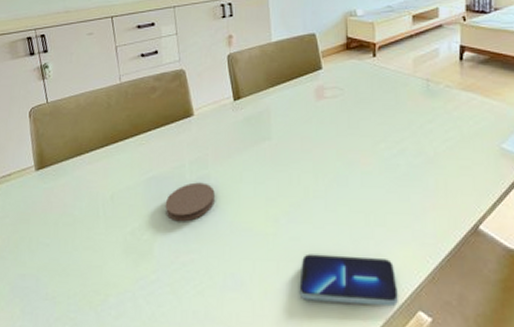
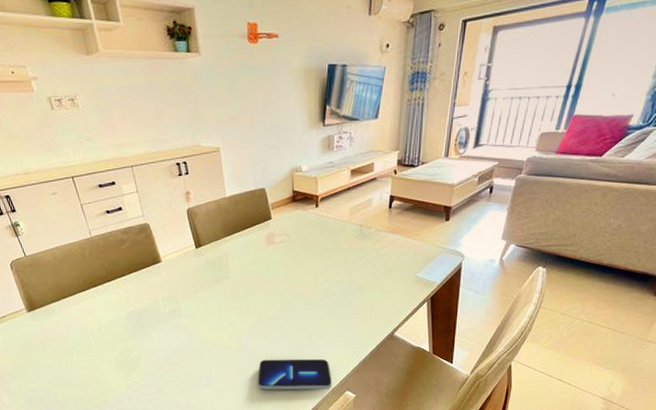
coaster: present [165,182,215,222] -> none [145,314,187,344]

